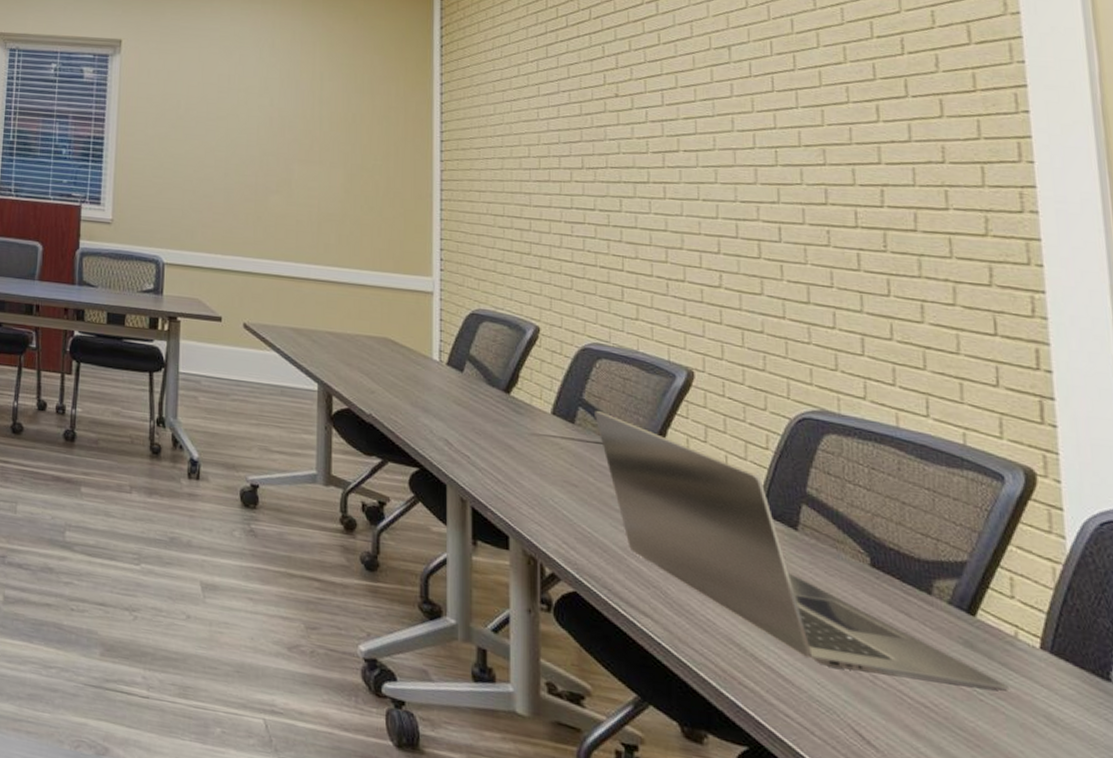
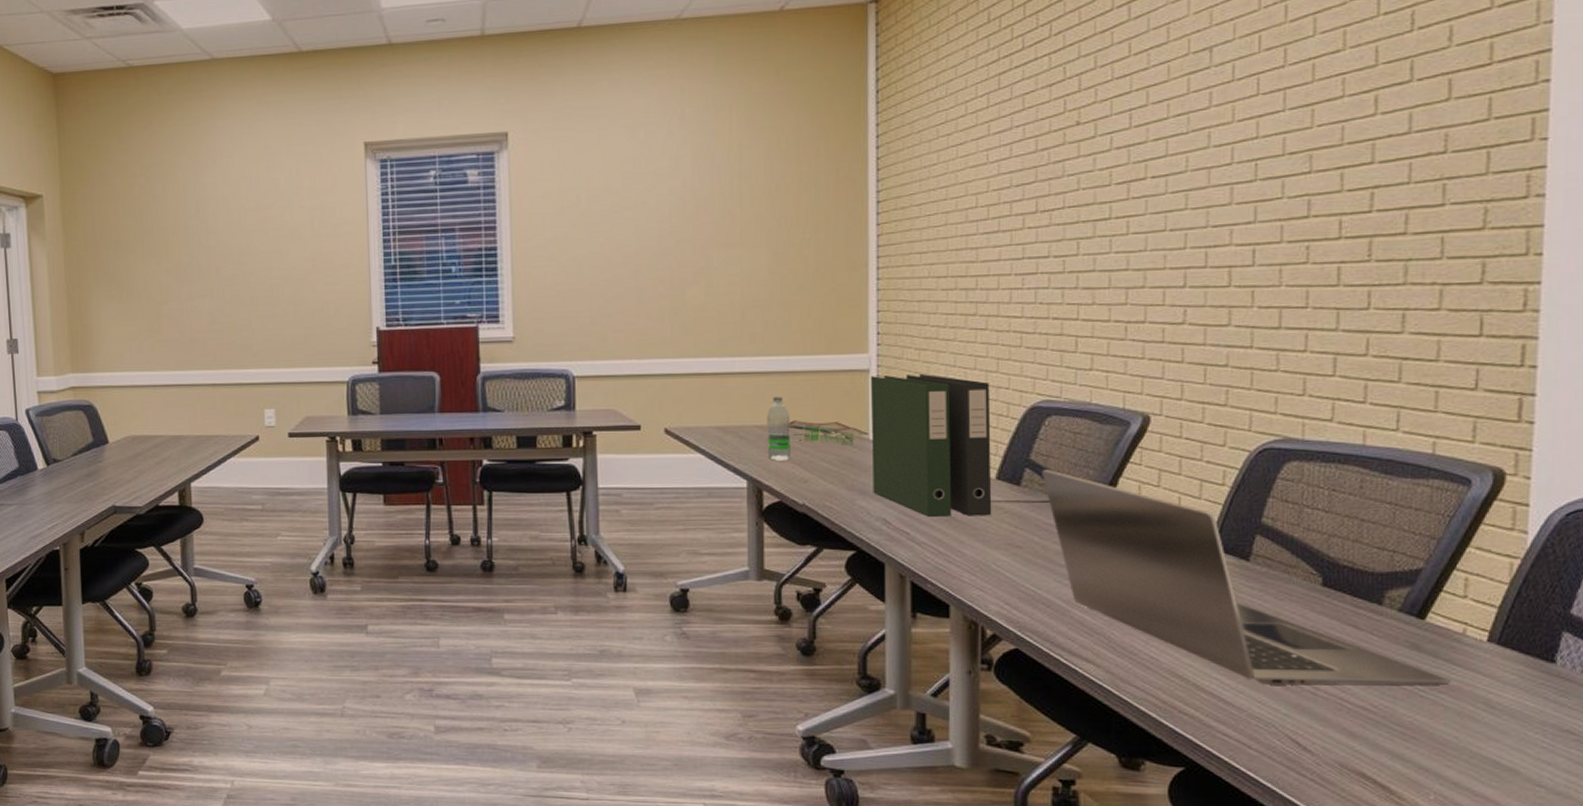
bottle: none [337,307,360,370] -> present [767,397,791,461]
papers: none [357,331,432,363] -> present [787,420,868,446]
binder: none [433,299,548,449] -> present [870,373,992,517]

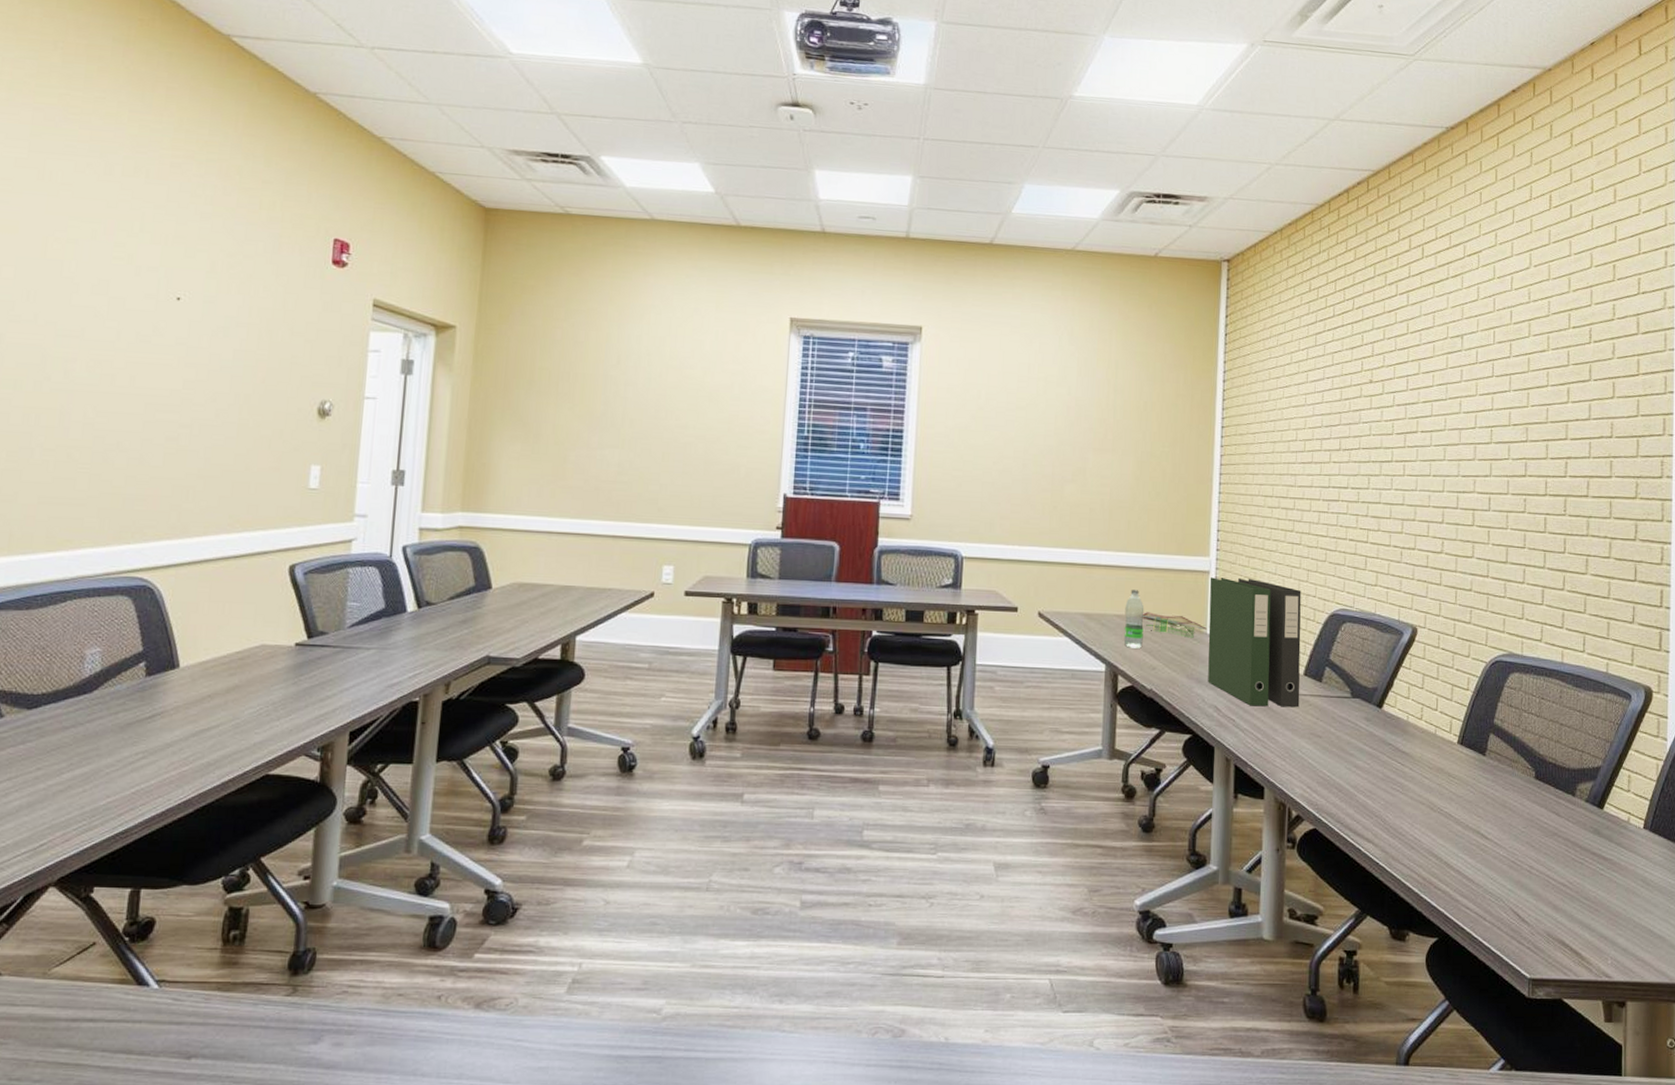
laptop: present [1042,470,1450,686] -> none [1338,669,1620,865]

